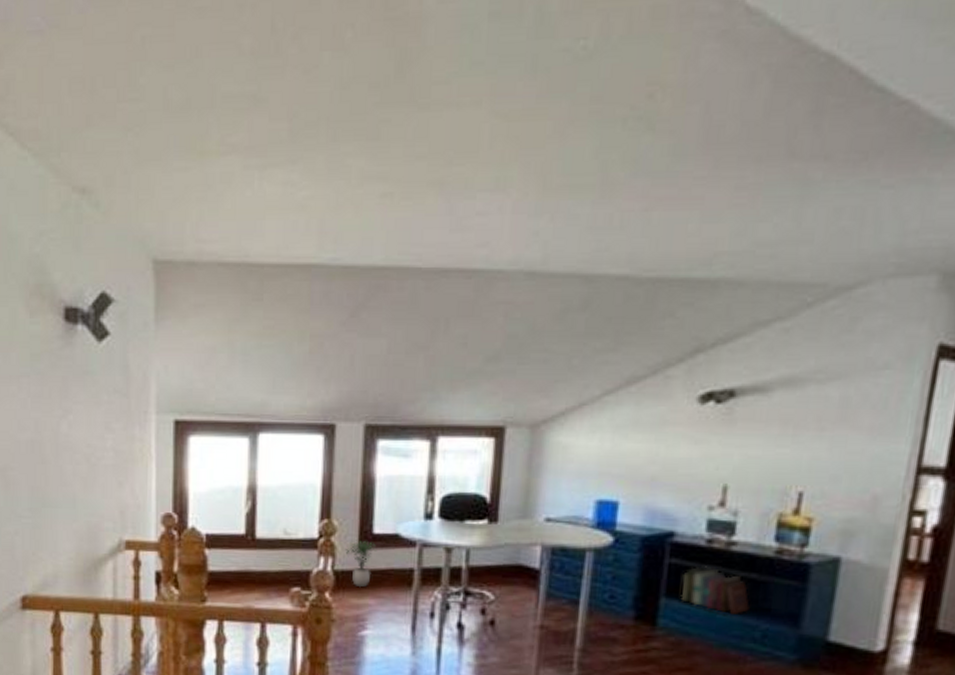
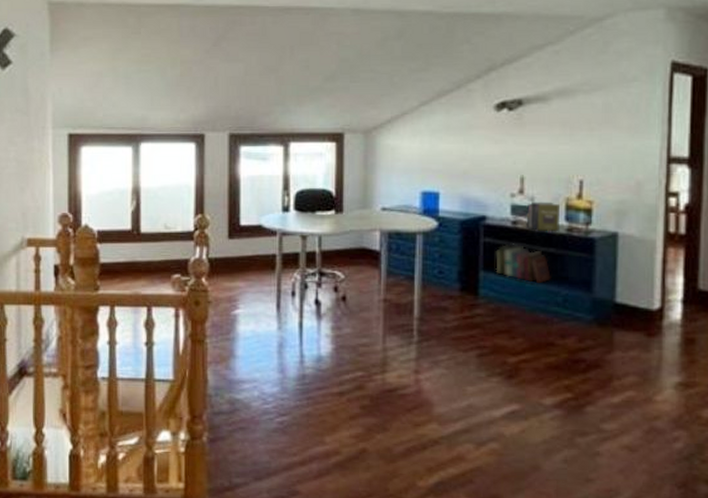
potted plant: present [345,540,377,588] -> none [217,231,244,273]
books: none [725,516,770,554] -> present [526,202,559,232]

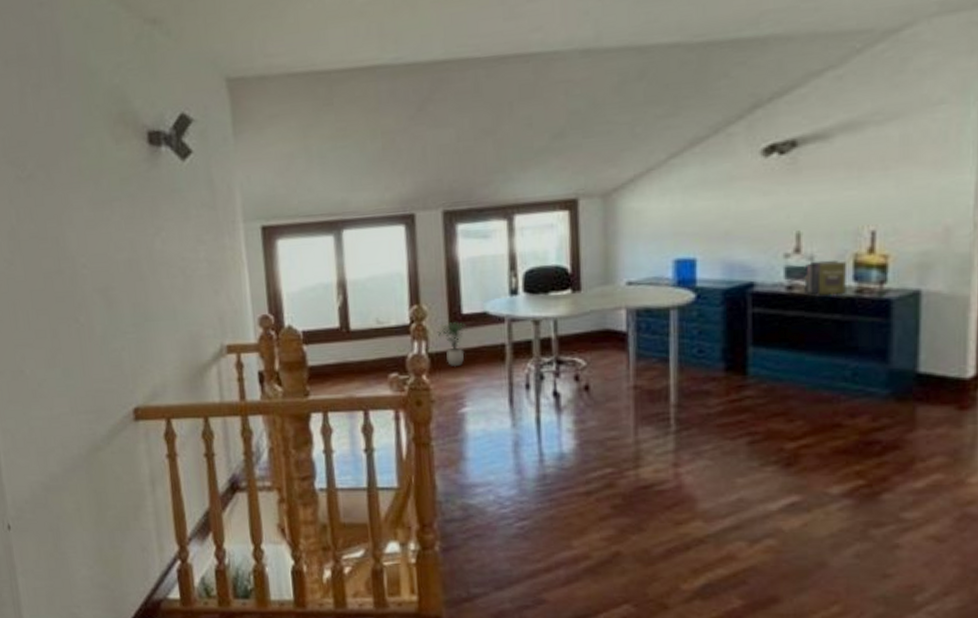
potted plant: none [217,231,244,273] -> present [437,321,468,367]
books: present [495,243,551,283] -> none [767,312,837,356]

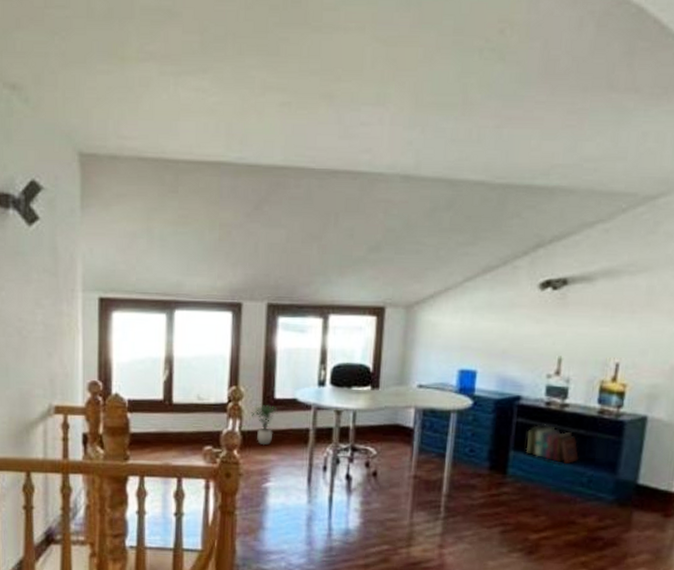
books: none [767,312,837,356] -> present [525,424,579,464]
books: present [804,259,846,296] -> none [560,383,594,414]

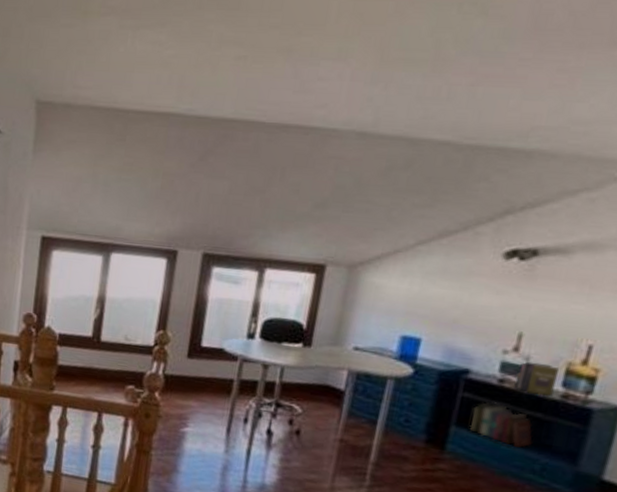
potted plant: present [251,404,278,446] -> none [176,351,203,391]
books: none [560,383,594,414] -> present [515,361,559,397]

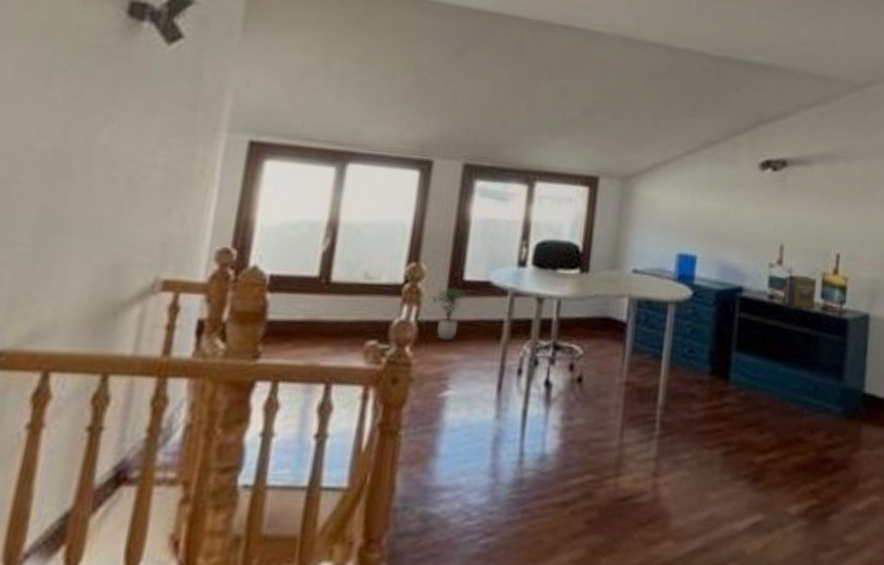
potted plant: none [176,351,203,391] -> present [432,287,467,341]
books: present [469,401,534,448] -> none [749,320,804,368]

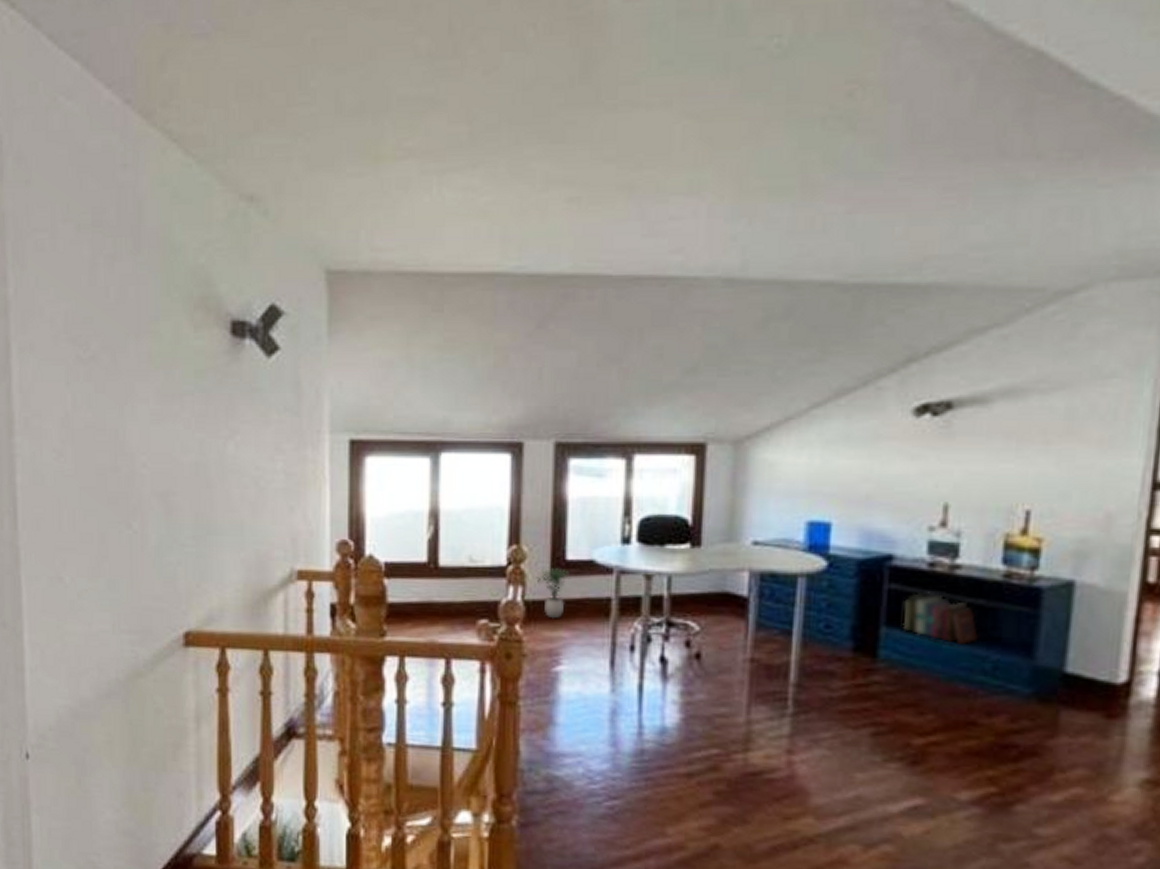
books: none [749,320,804,368] -> present [902,591,978,644]
books: present [783,274,816,310] -> none [948,537,996,578]

